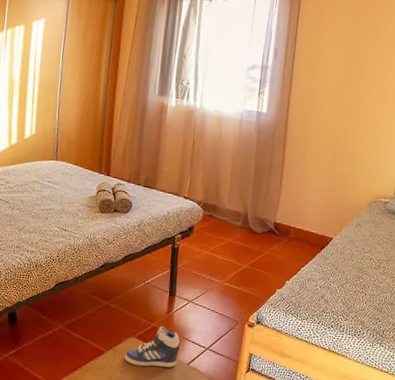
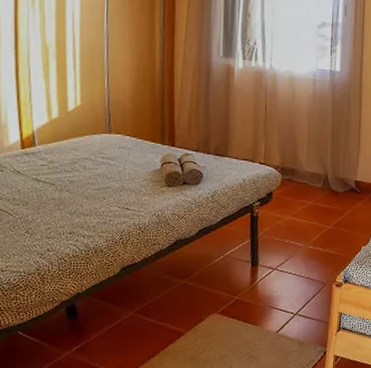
sneaker: present [124,326,180,368] -> none [207,298,267,342]

